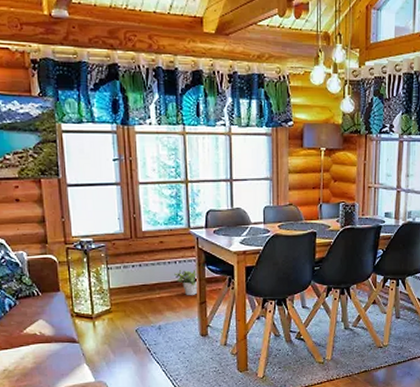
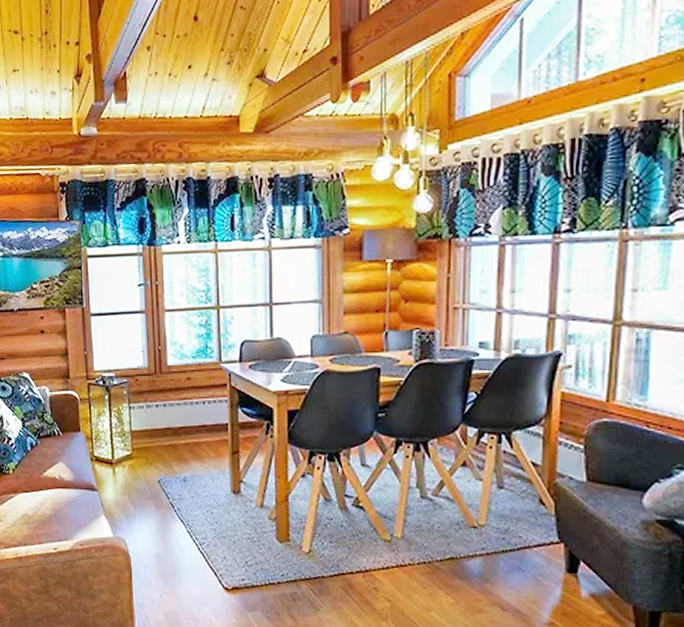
potted plant: present [174,269,199,295] -> none [202,411,231,443]

